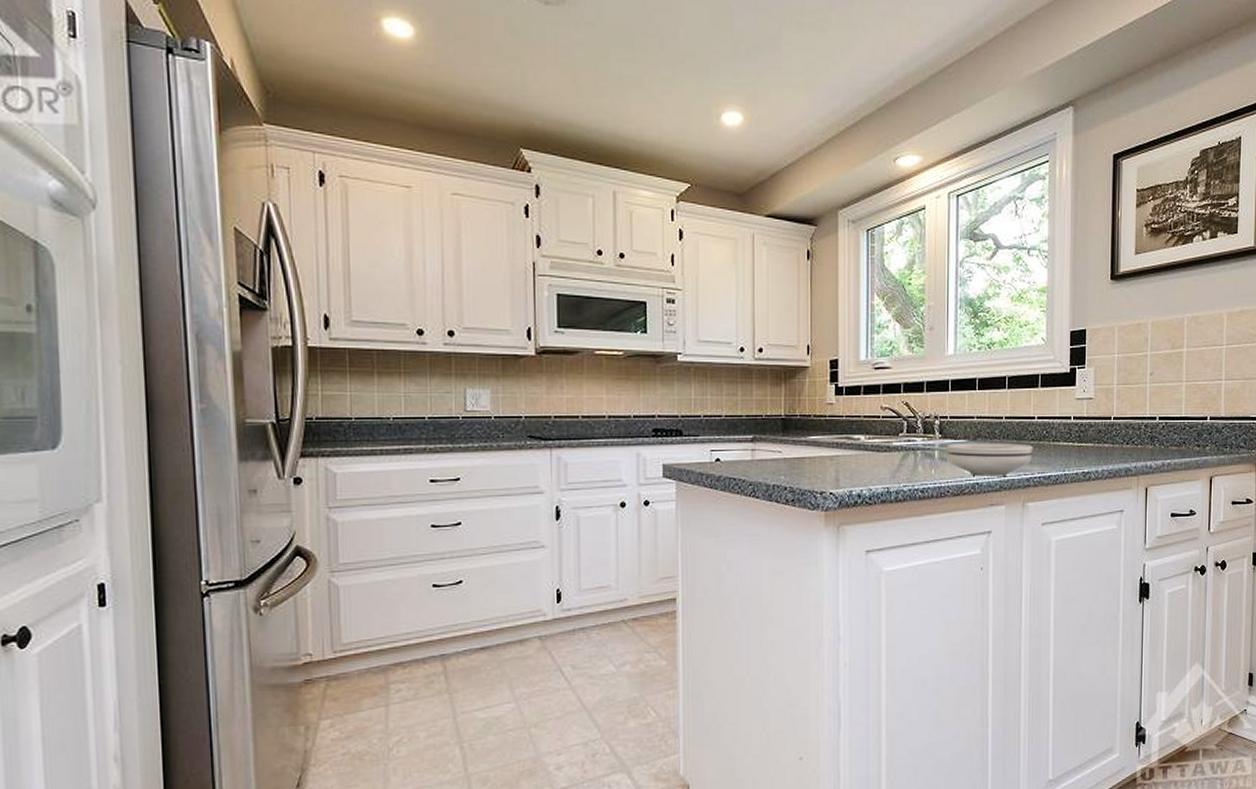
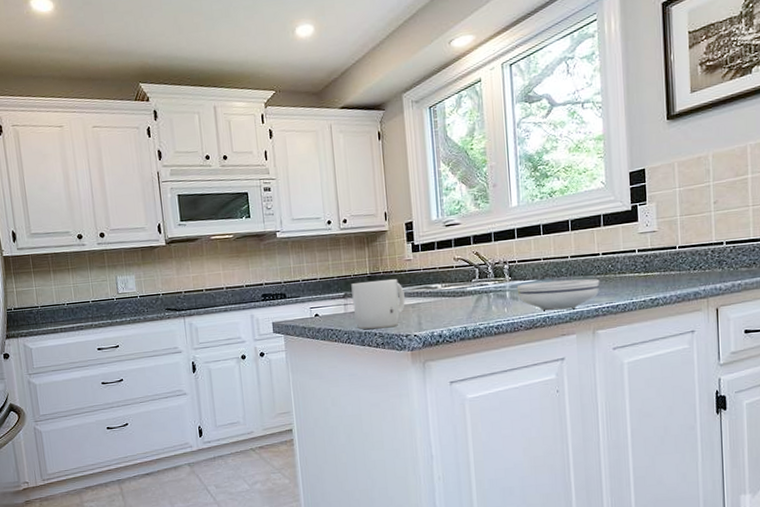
mug: none [762,424,822,482] -> present [351,279,405,330]

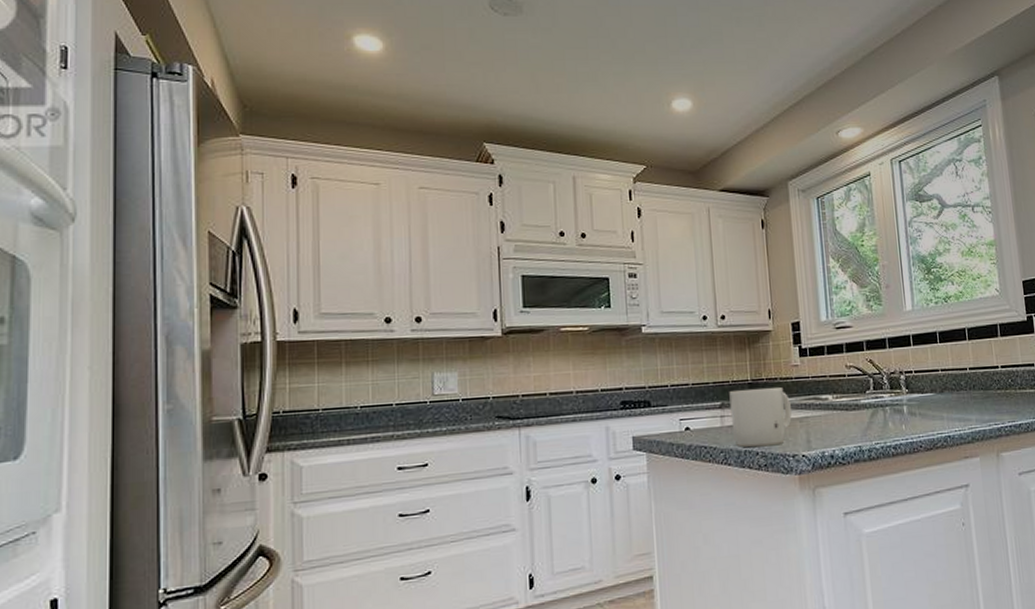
bowl: present [516,278,600,311] -> none [914,393,1002,429]

